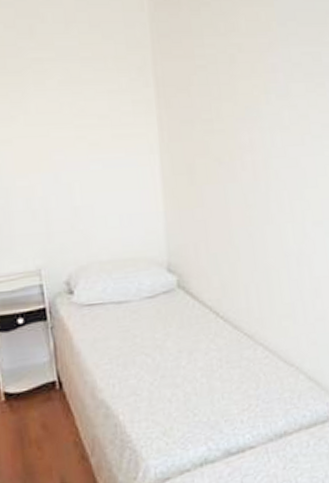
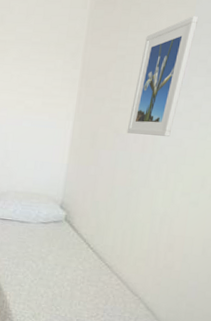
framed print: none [226,13,283,160] -> present [126,15,199,136]

